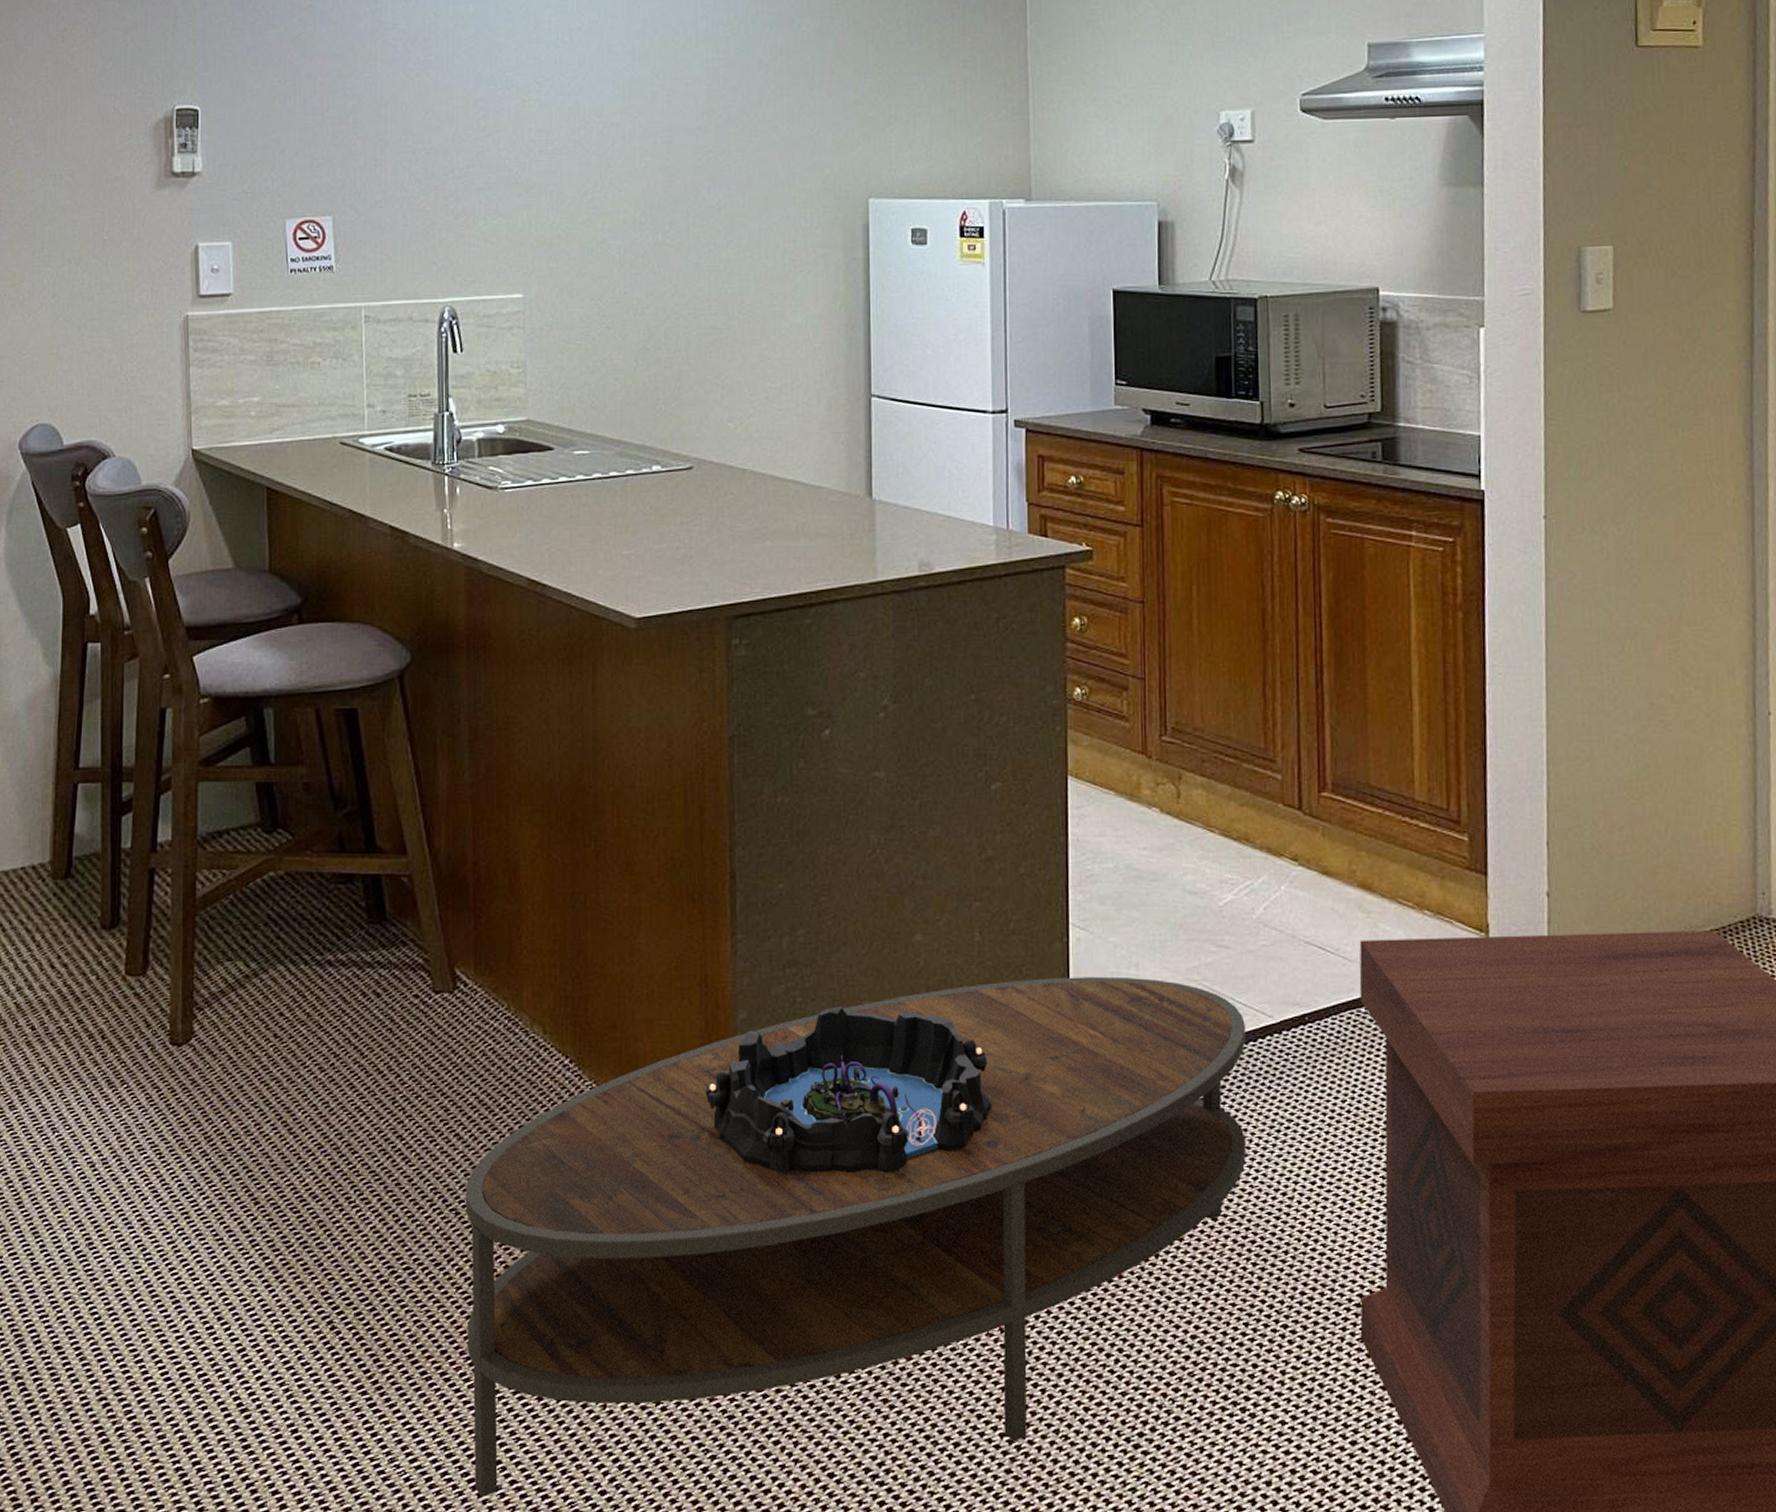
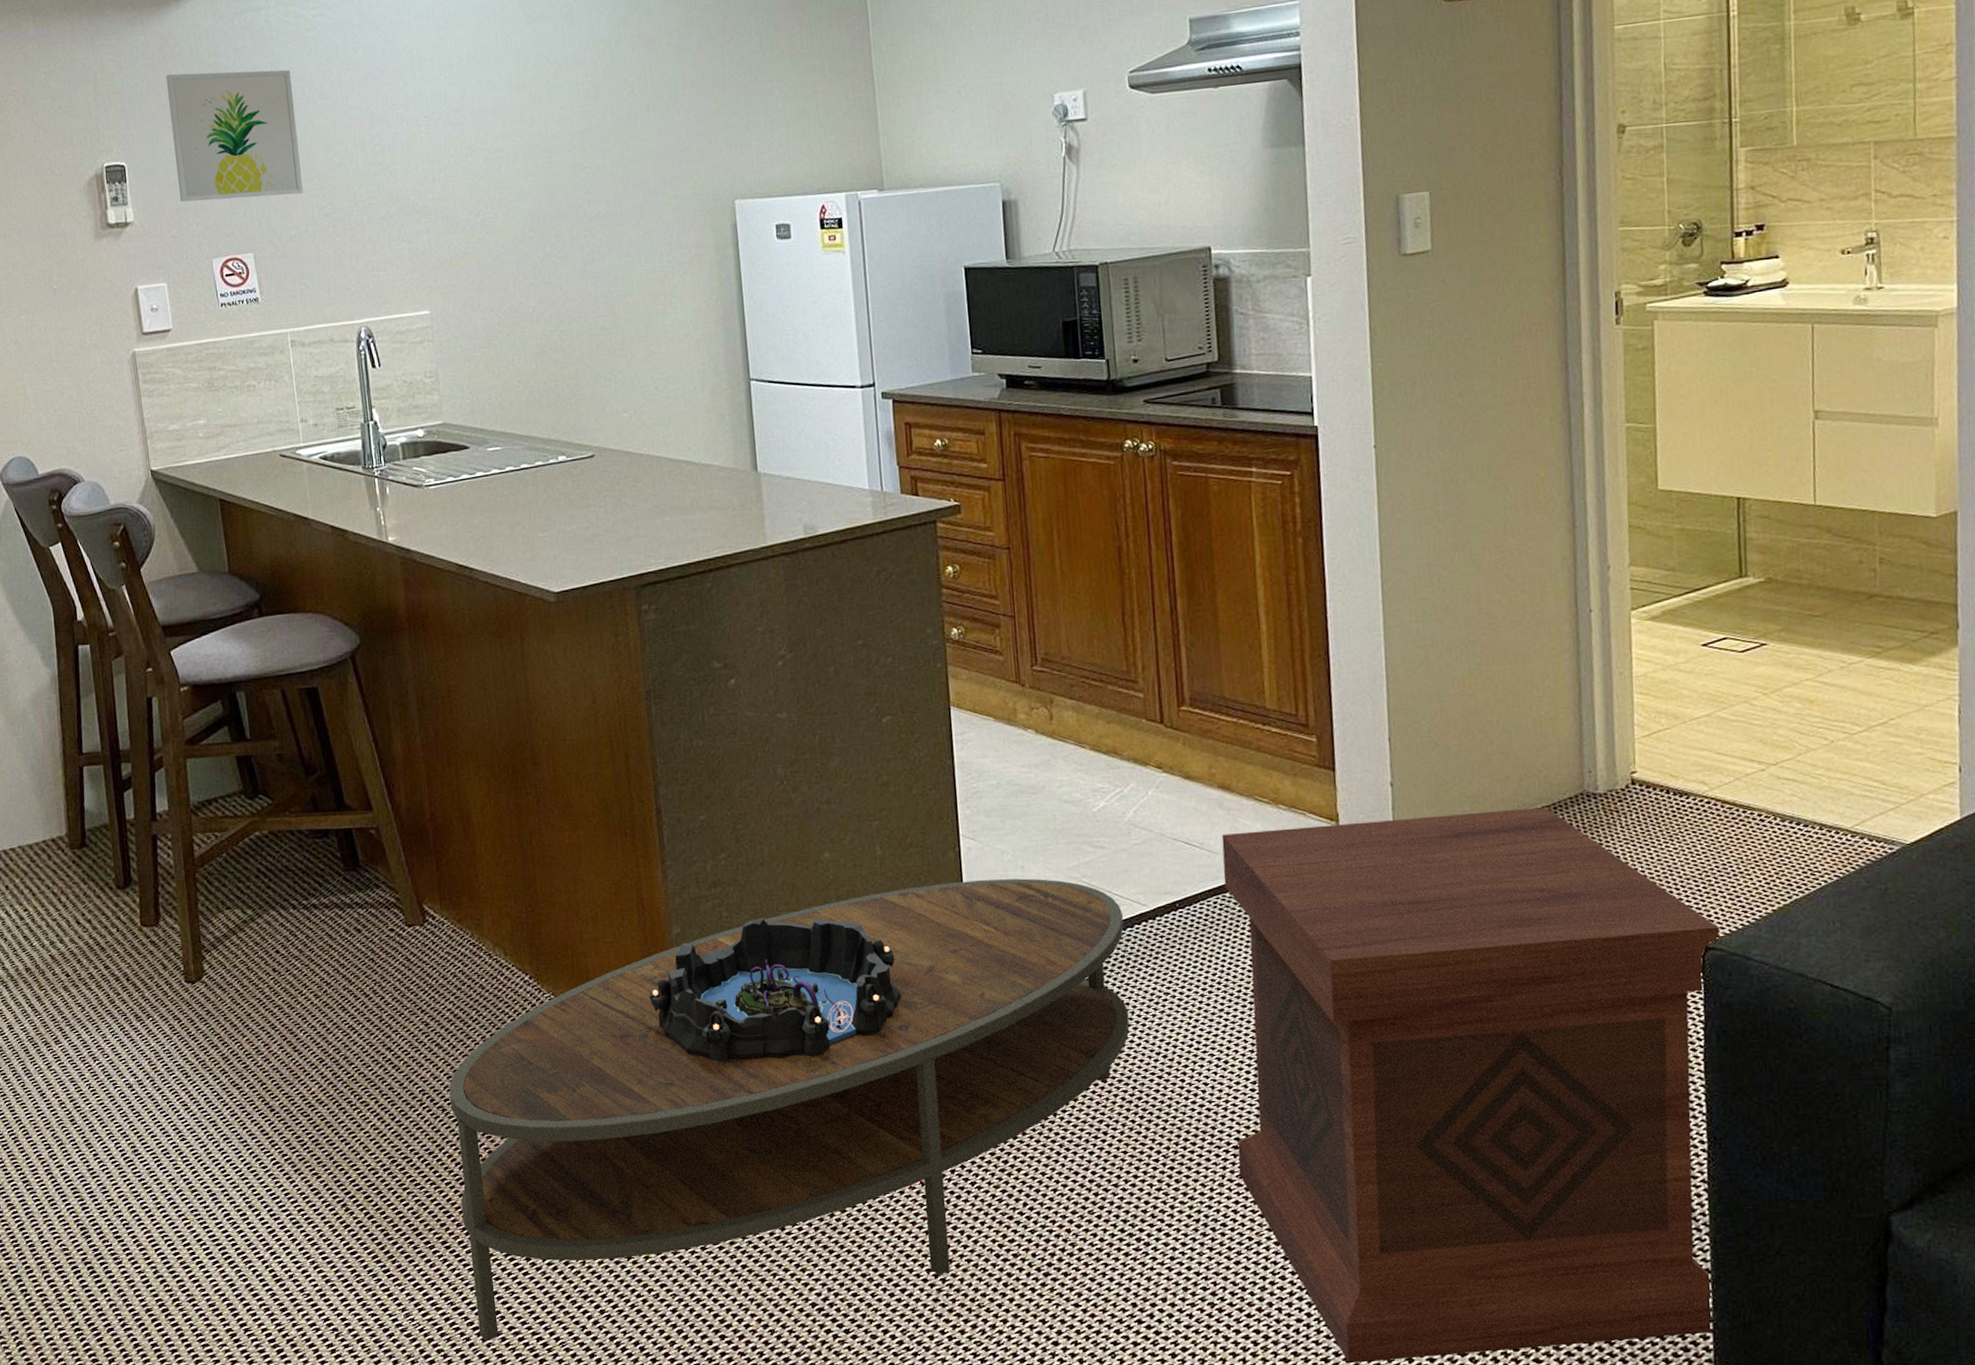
wall art: none [254,14,395,156] -> present [166,70,304,203]

